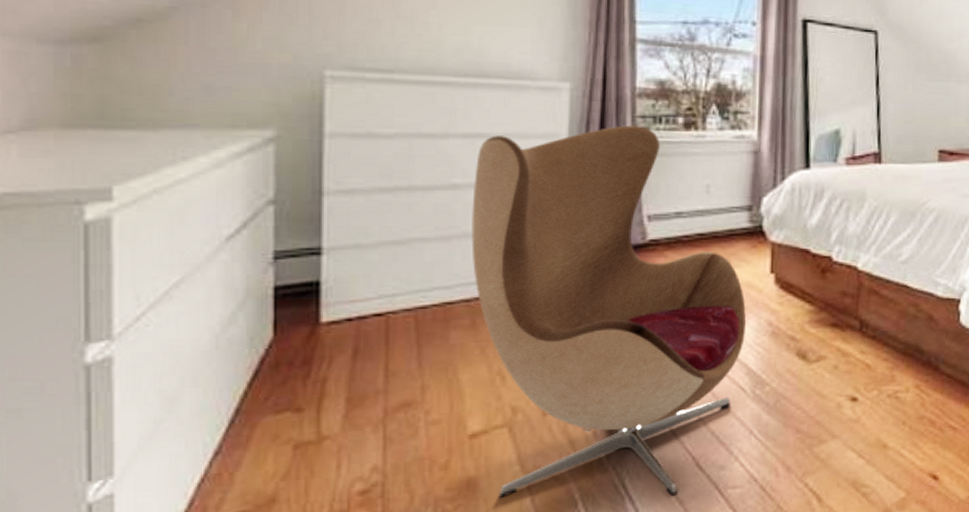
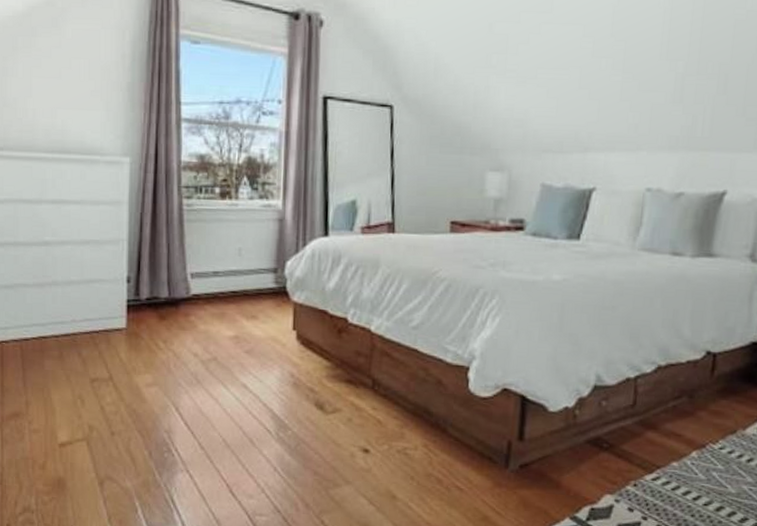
armchair: present [471,125,747,498] -> none [59,194,272,516]

